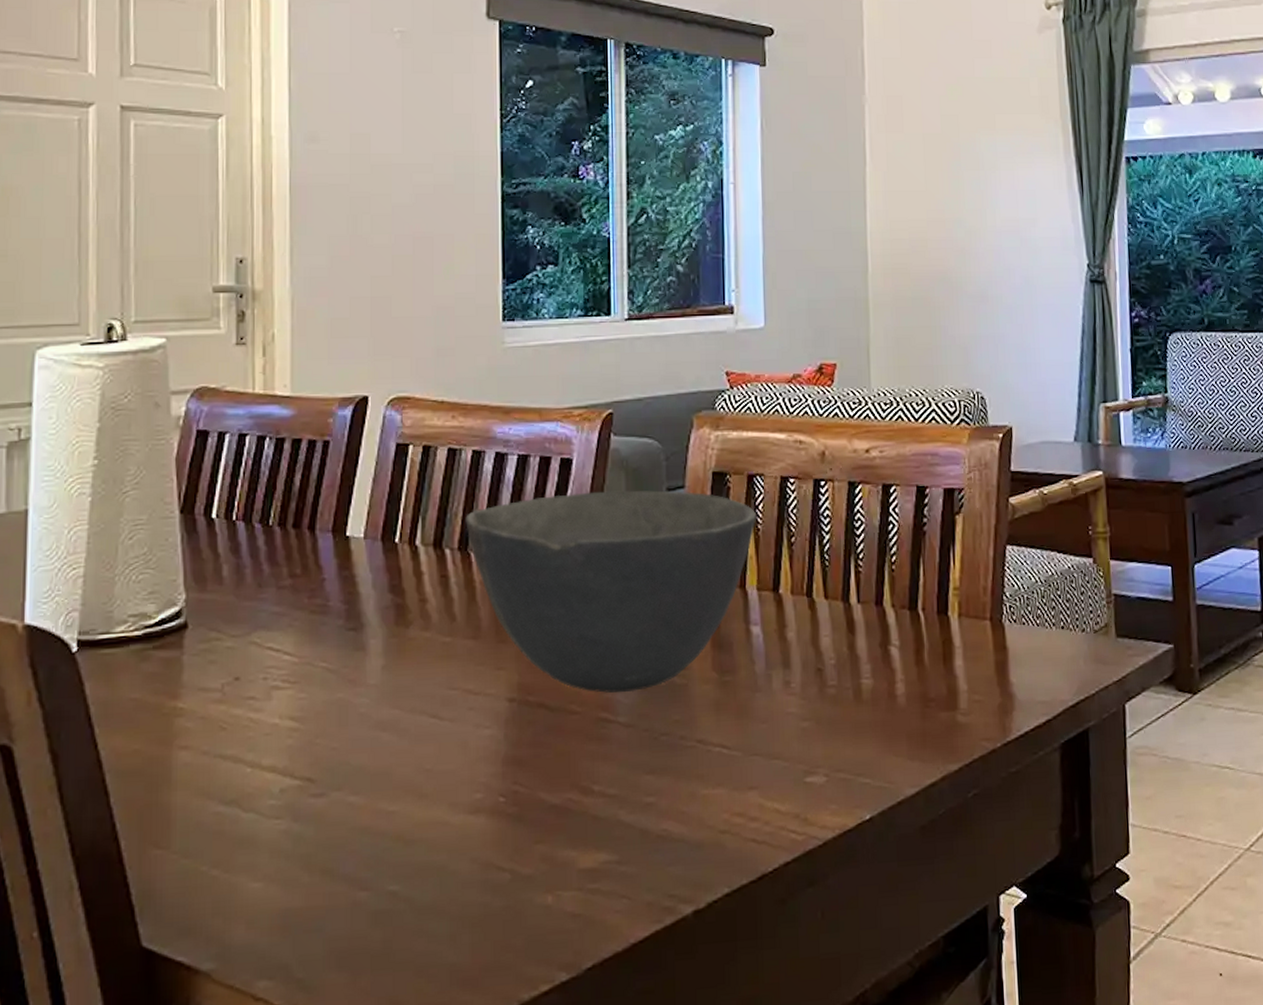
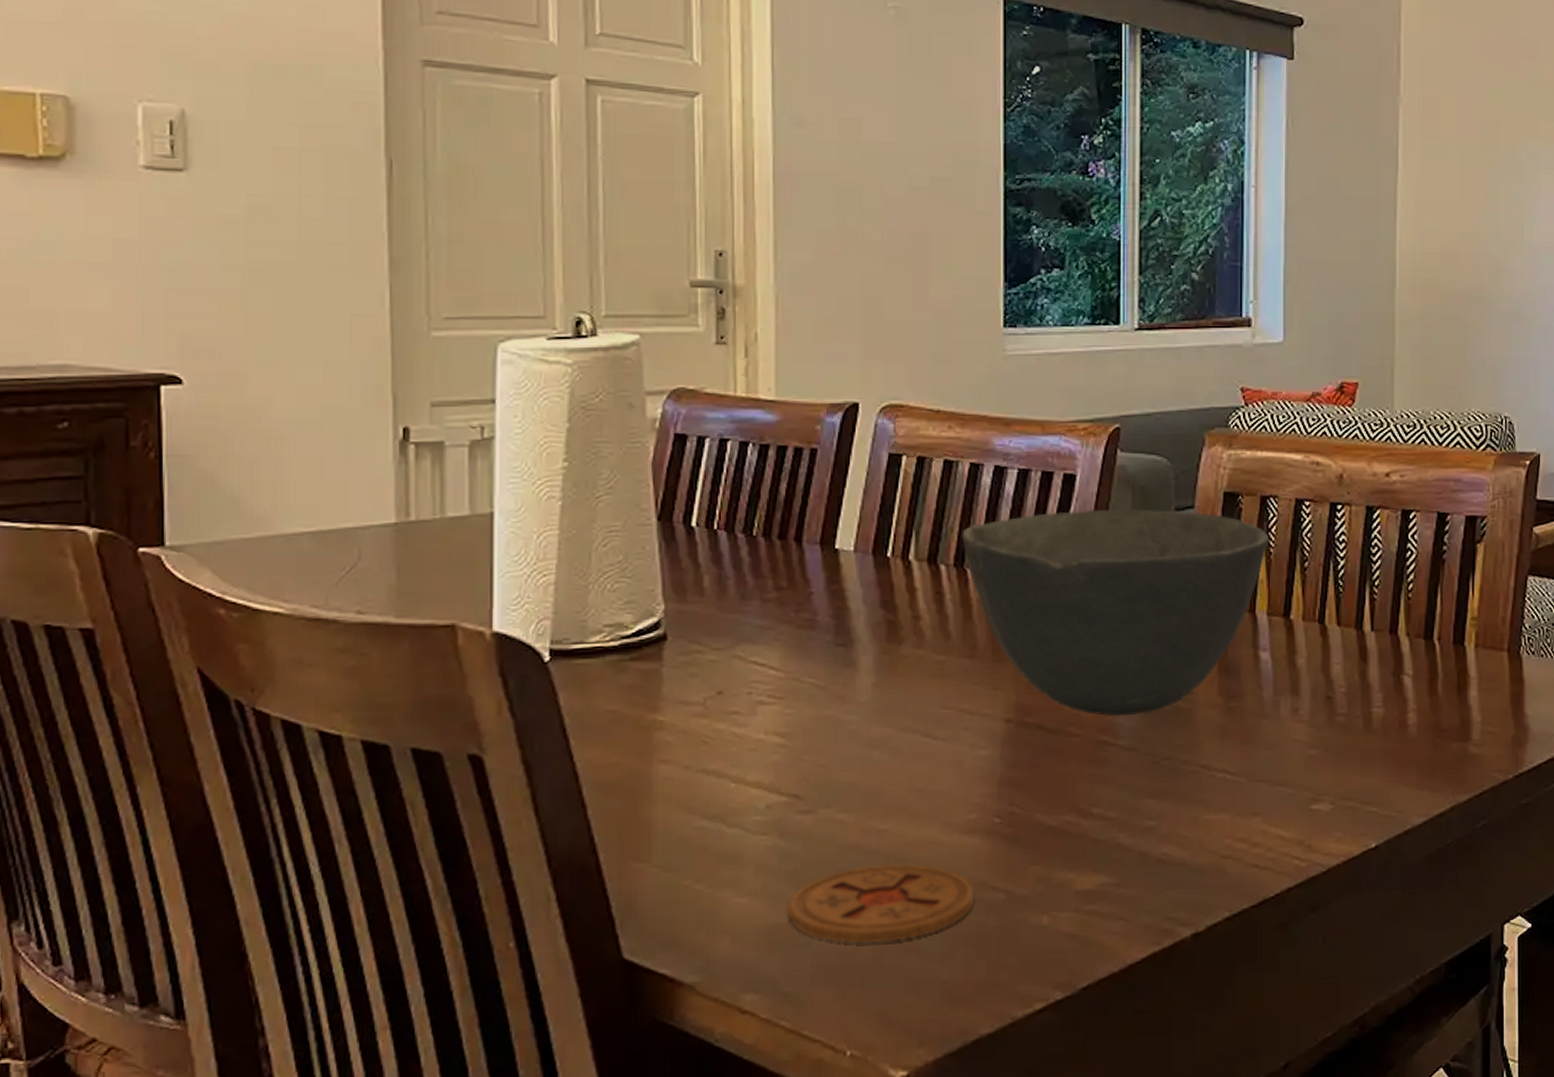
coaster: none [301,845,481,927] -> present [789,863,974,944]

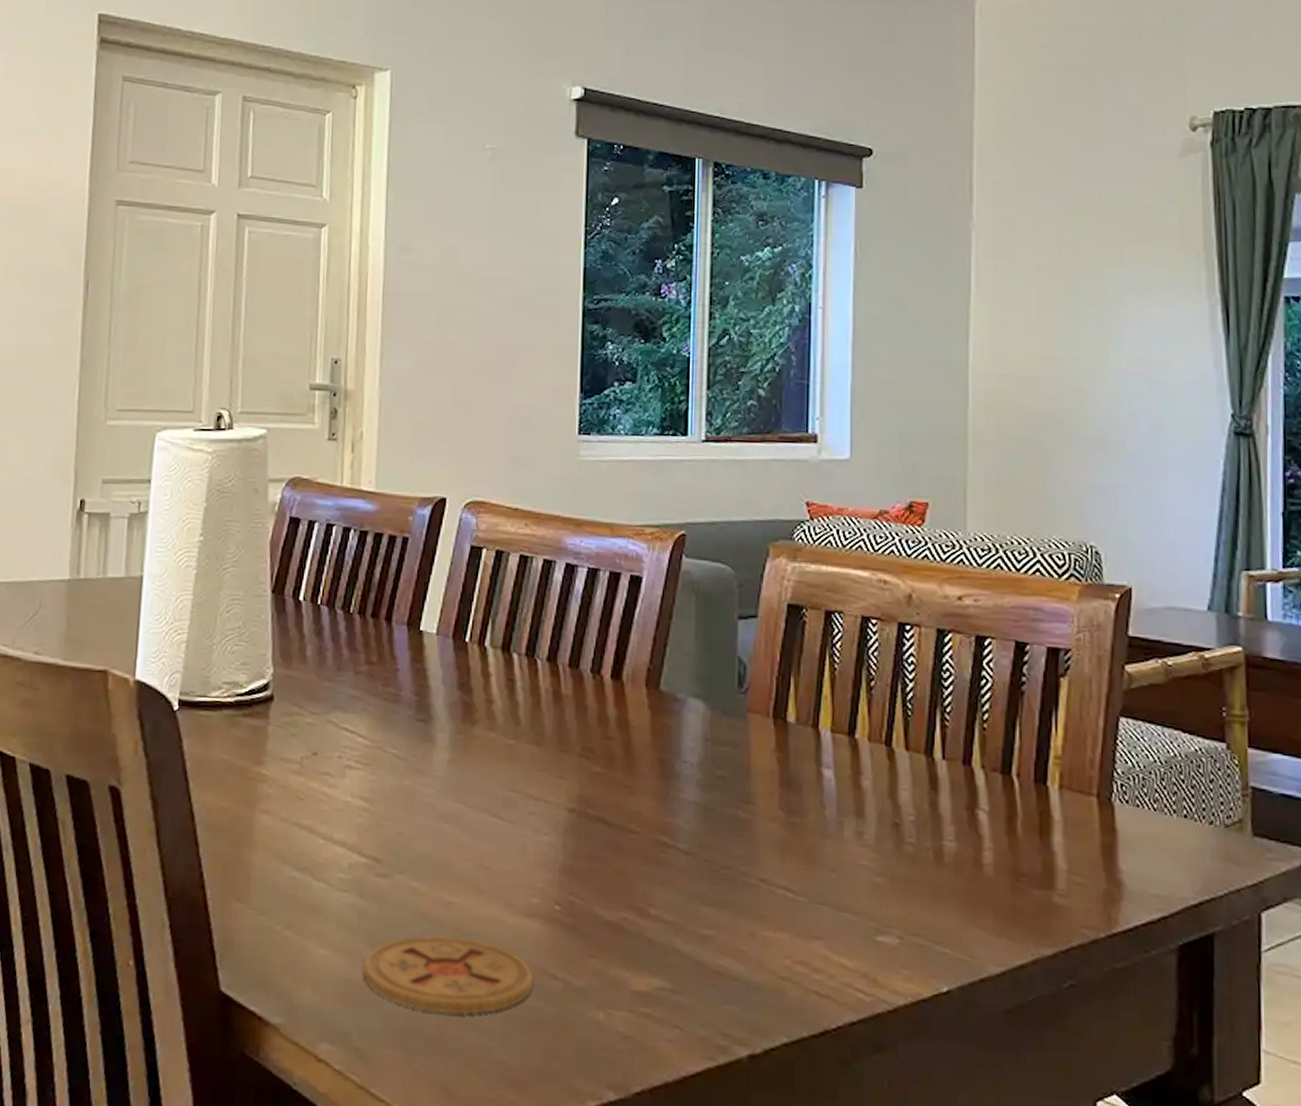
bowl: present [962,509,1268,716] -> none [533,612,833,819]

